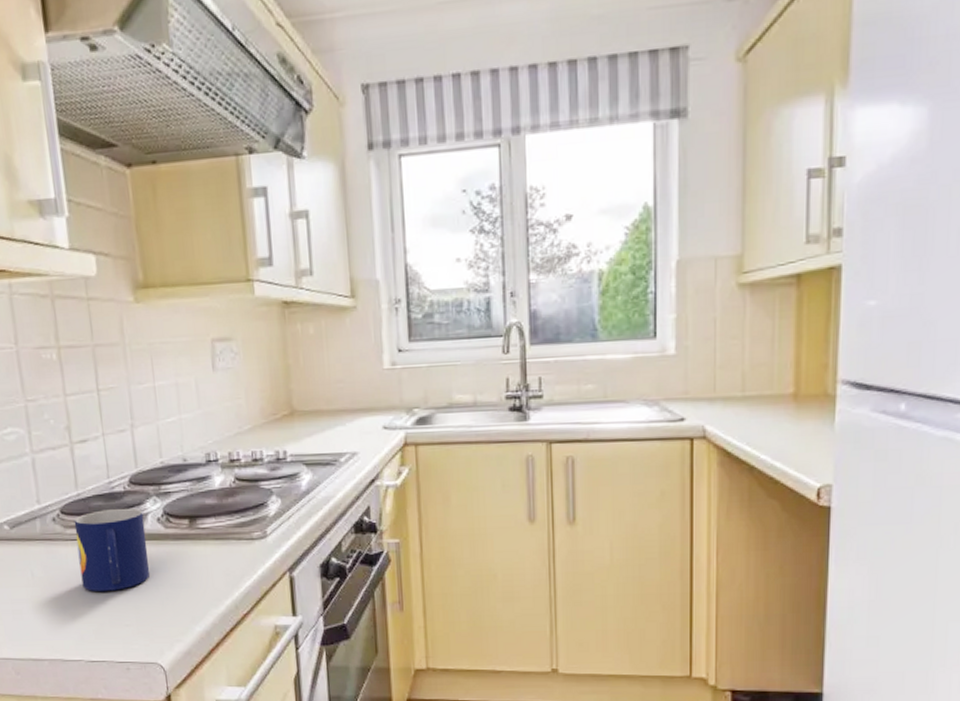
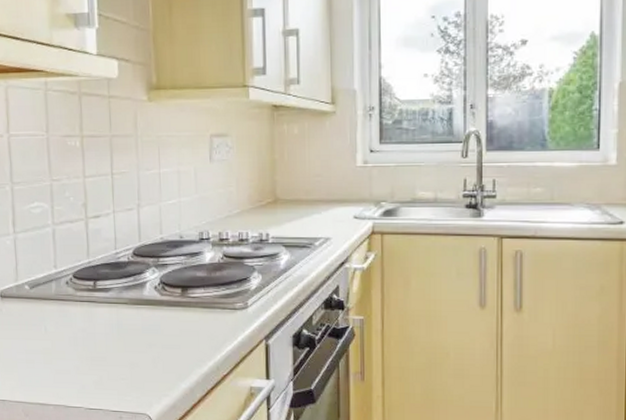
mug: present [74,508,149,592] -> none [84,276,145,348]

